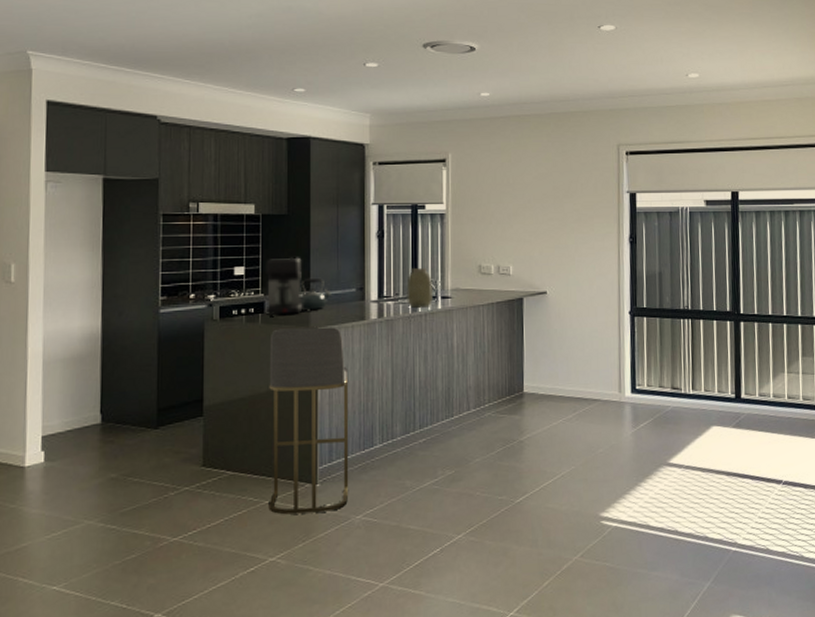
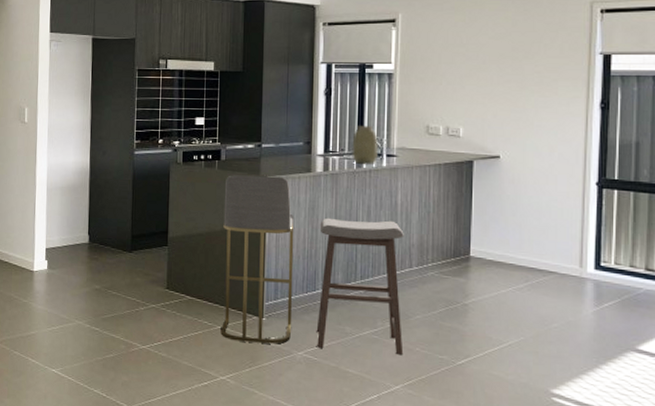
coffee maker: present [265,257,303,315] -> none [221,111,254,163]
kettle: present [300,279,331,311] -> none [252,131,281,160]
bar stool: none [375,364,465,508] -> present [316,217,404,355]

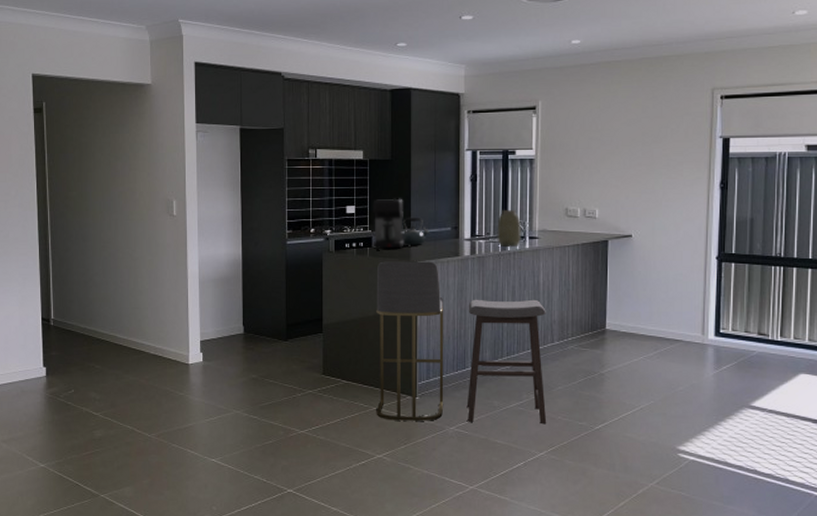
coffee maker: none [221,111,254,163] -> present [373,198,405,249]
kettle: none [252,131,281,160] -> present [402,218,429,246]

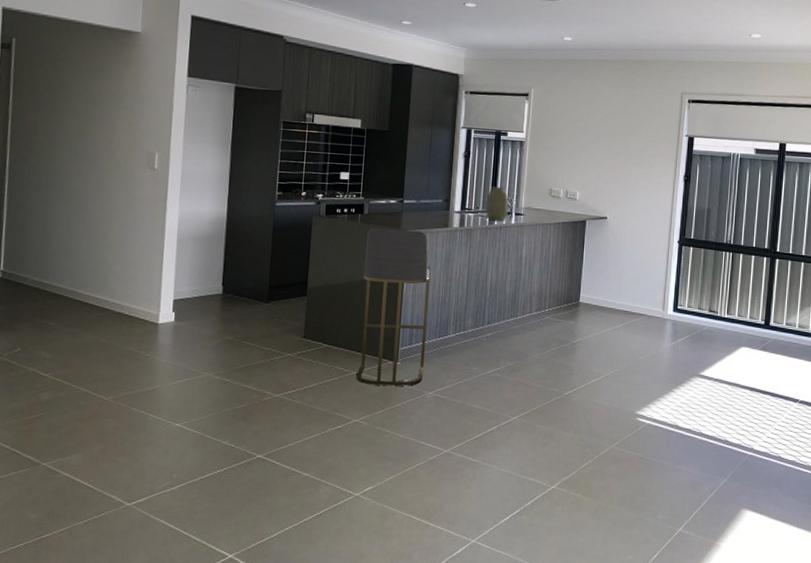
coffee maker: present [373,198,405,249] -> none [364,168,398,217]
kettle: present [402,218,429,246] -> none [394,188,421,215]
bar stool: present [466,299,547,423] -> none [446,269,527,389]

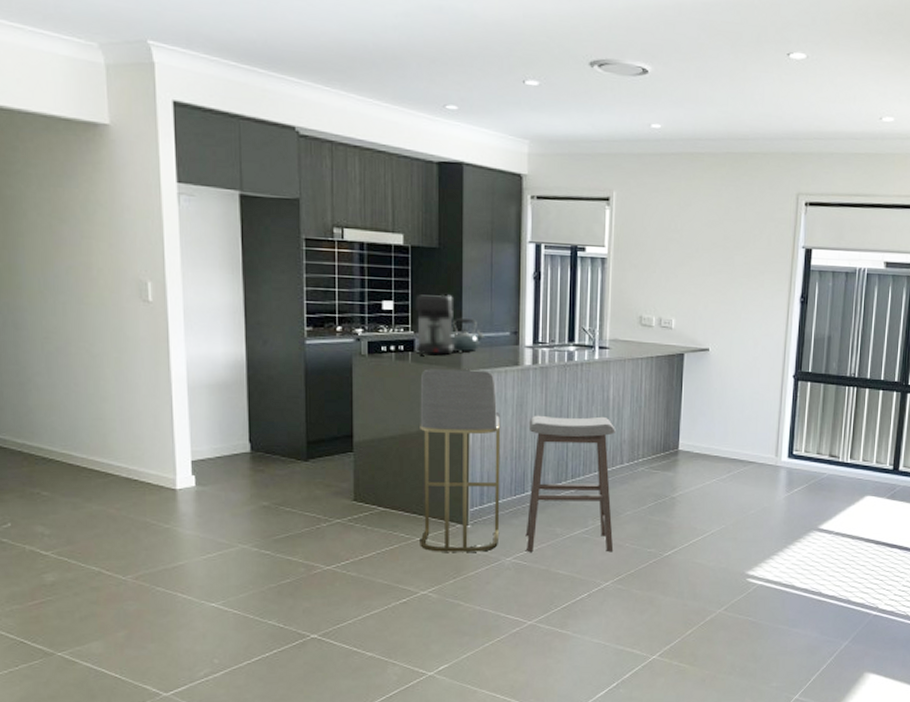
coffee maker: none [364,168,398,217] -> present [415,294,455,355]
kettle: none [394,188,421,215] -> present [452,318,484,352]
bar stool: none [446,269,527,389] -> present [525,415,616,552]
vase: present [485,187,509,223] -> none [563,315,591,358]

